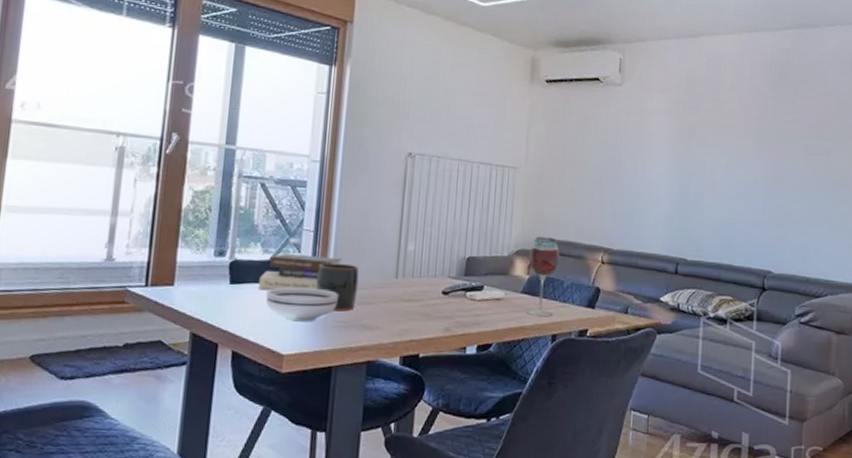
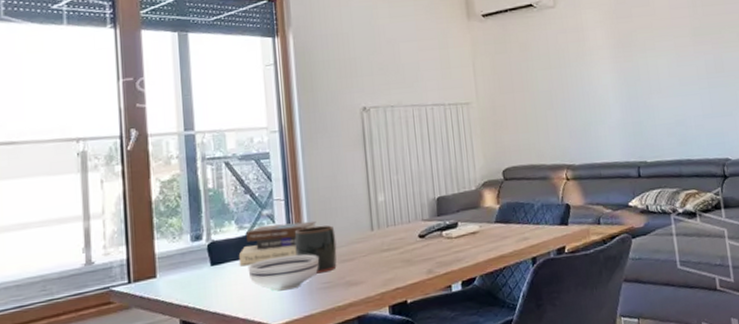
wineglass: present [527,236,560,317] -> none [496,164,528,243]

